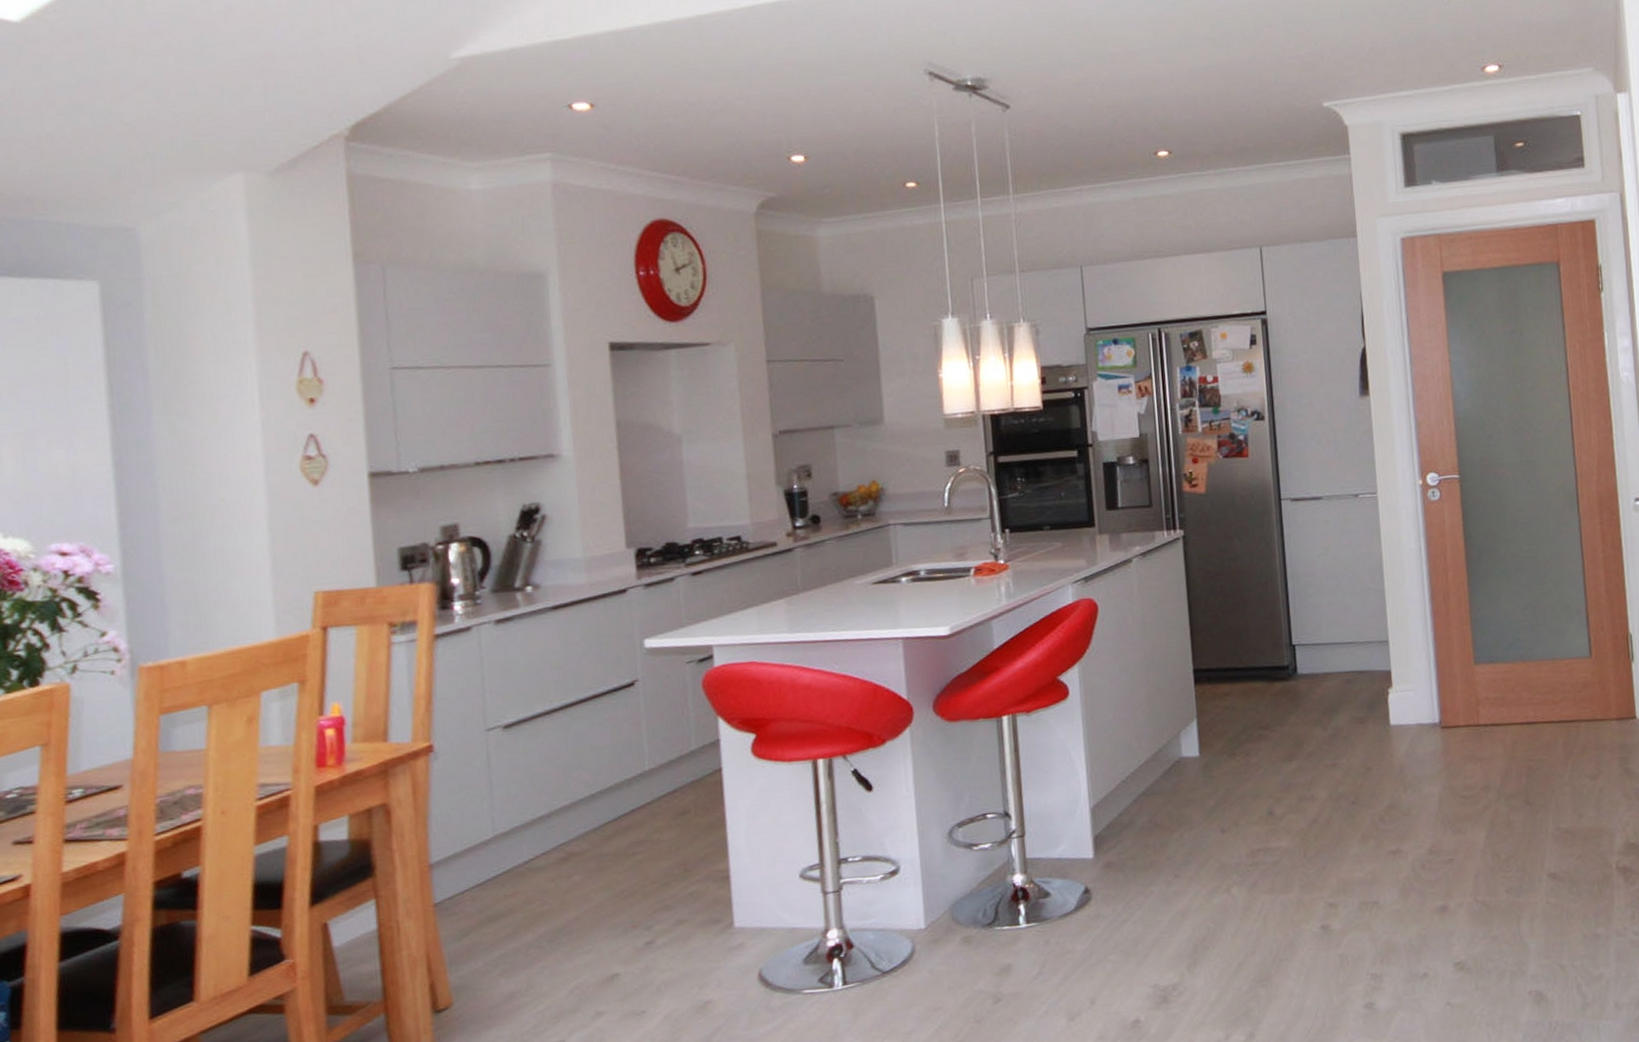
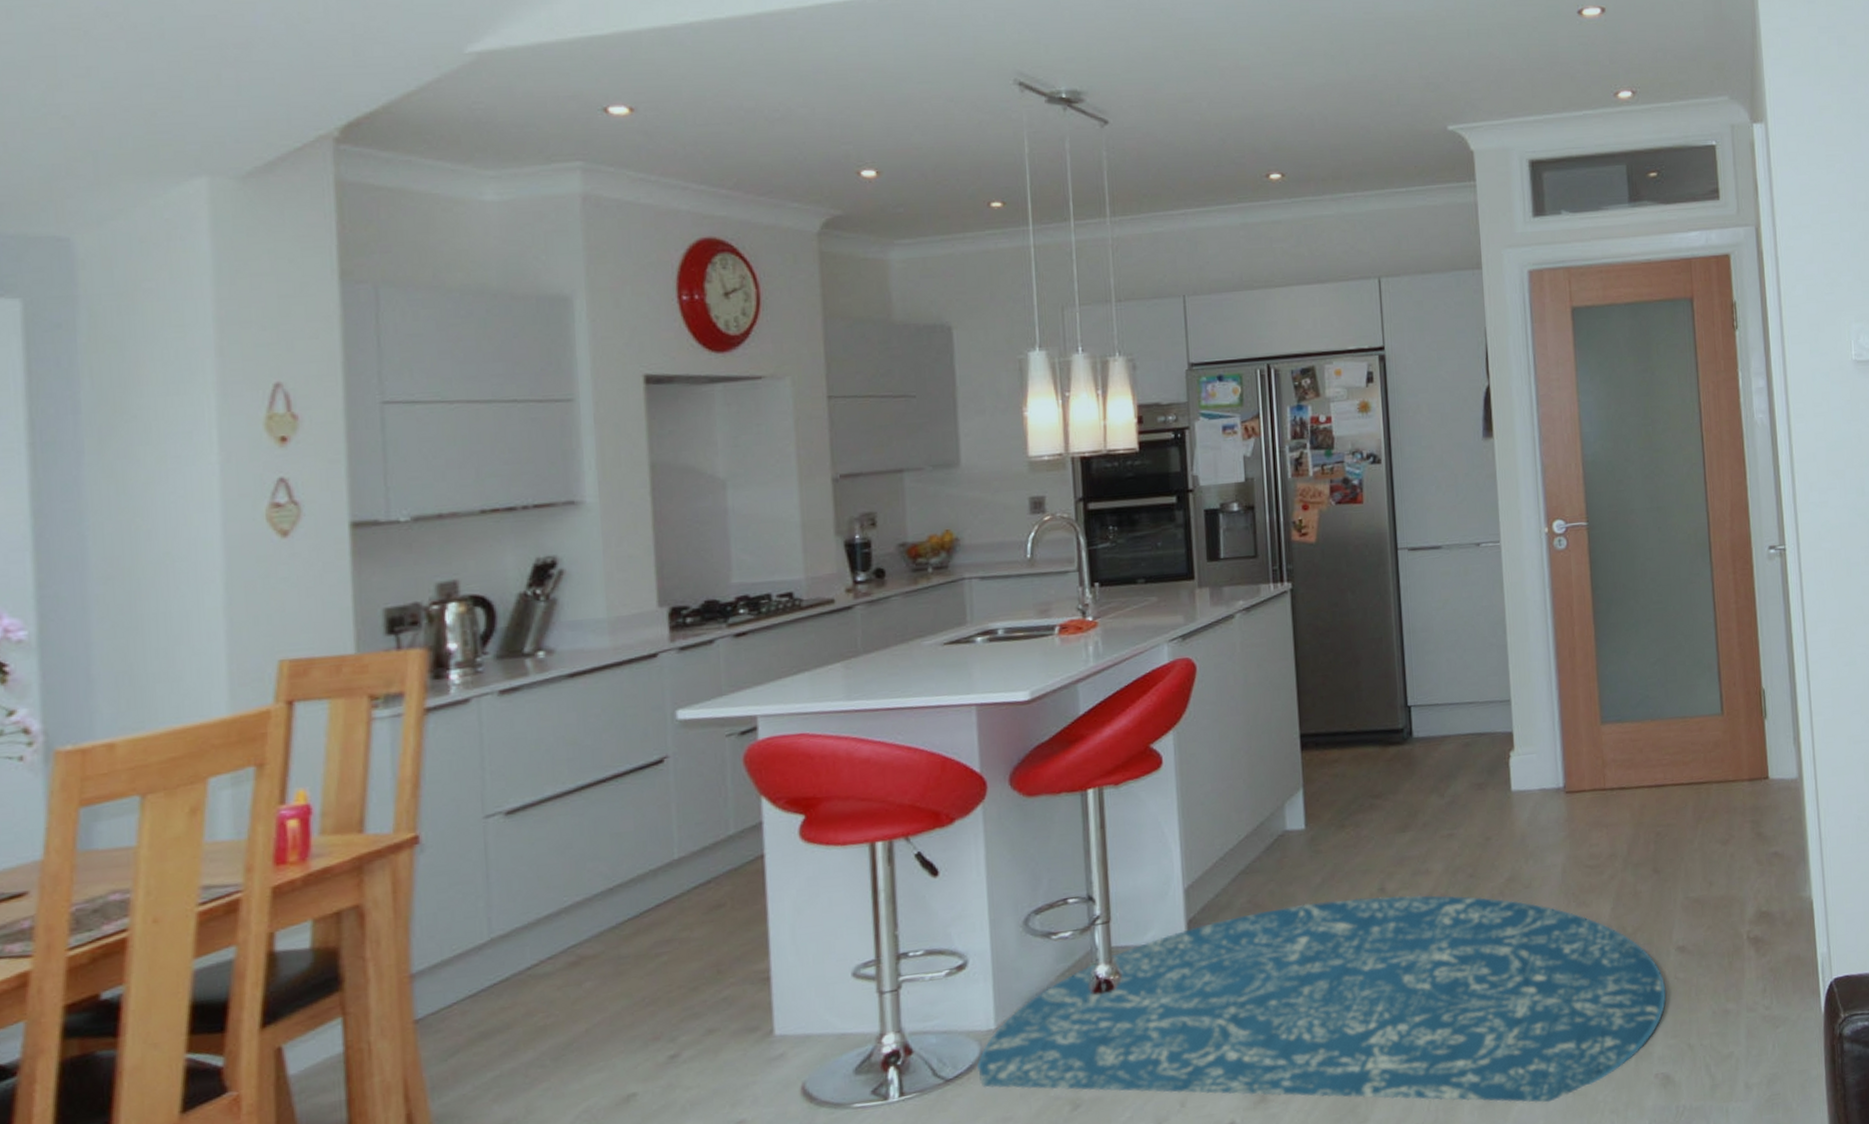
rug: none [910,819,1539,1014] -> present [977,895,1666,1103]

